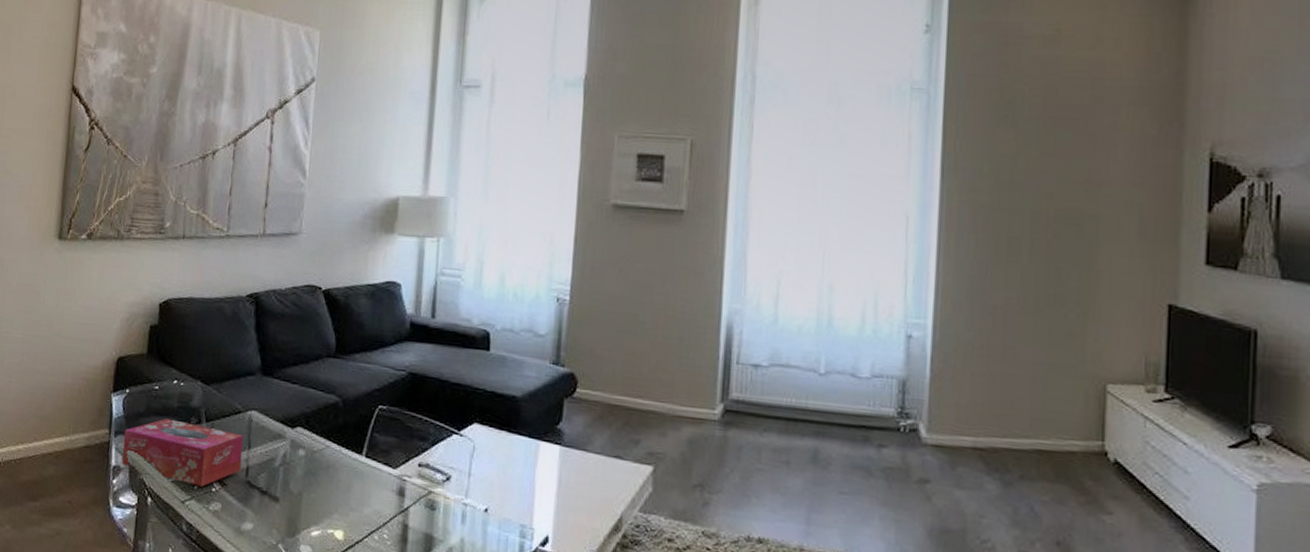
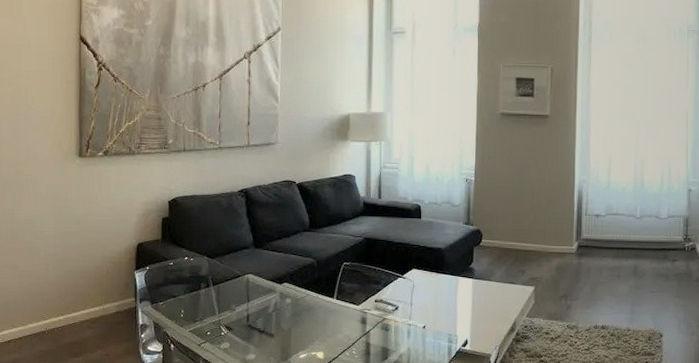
tissue box: present [122,418,243,487] -> none [147,286,244,333]

